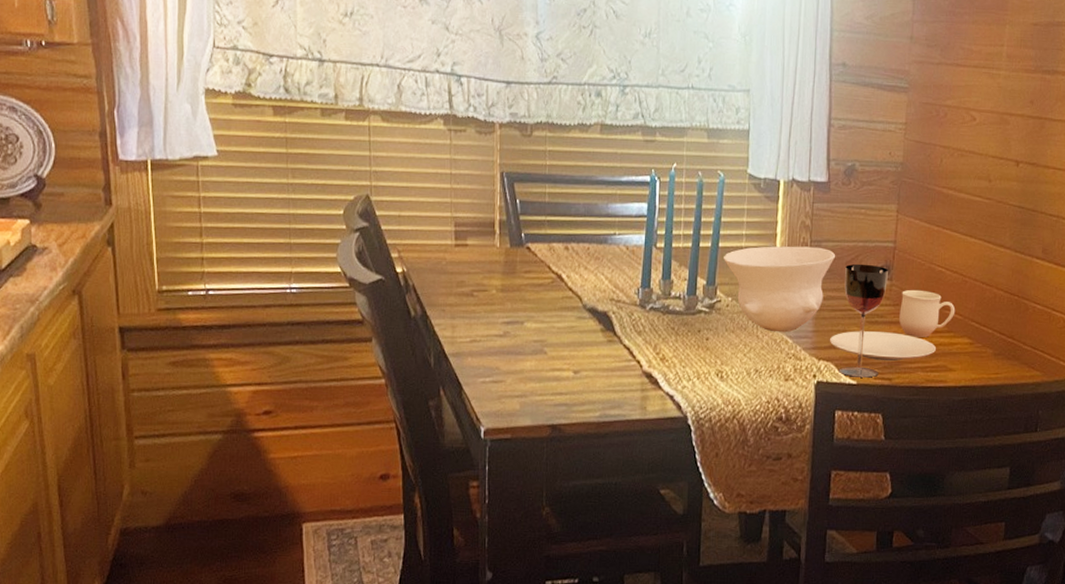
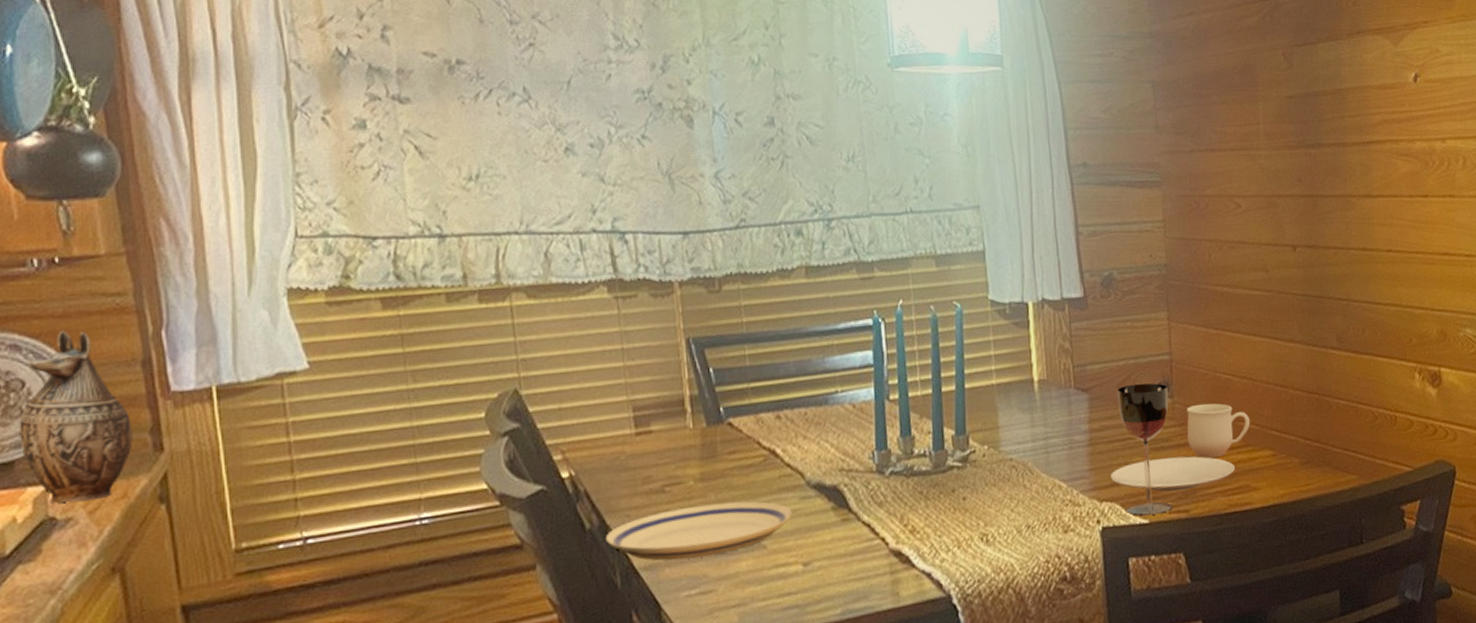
decorative vase: none [14,100,91,237] -> present [19,330,133,504]
plate: none [425,310,570,353] -> present [605,501,792,561]
bowl: present [722,246,836,333] -> none [971,371,1105,478]

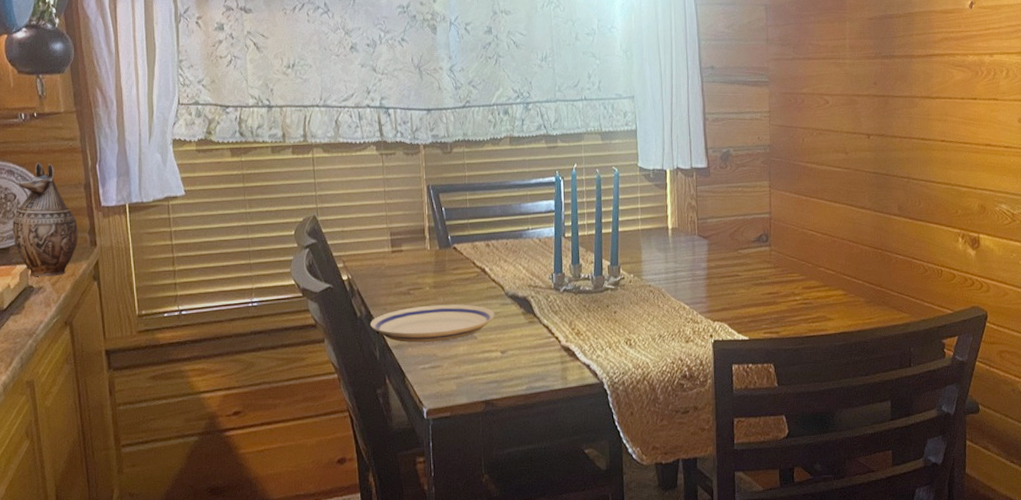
plate: present [1110,456,1236,492] -> none [721,291,816,317]
wineglass: present [1117,383,1173,516] -> none [729,234,767,334]
mug: present [1186,403,1251,458] -> none [780,252,829,294]

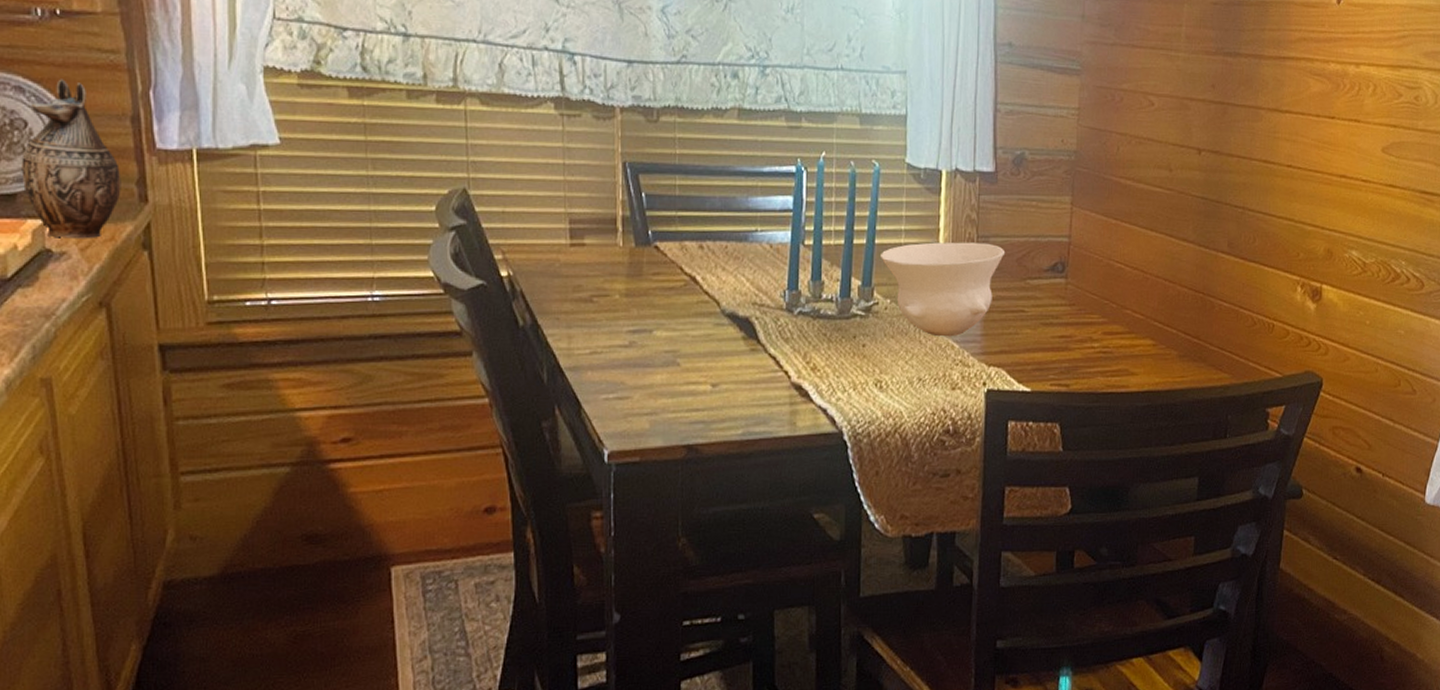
plate: present [369,304,495,343] -> none [536,318,706,366]
bowl: none [623,223,720,301] -> present [879,242,1006,337]

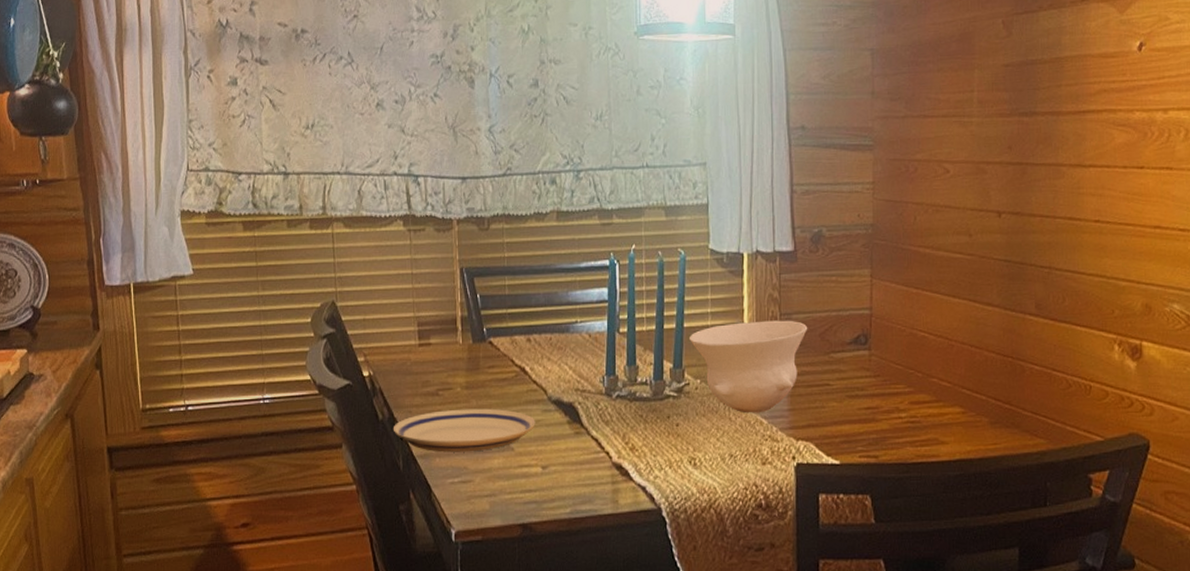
decorative vase: present [21,79,121,239] -> none [13,235,81,364]
plate: none [536,318,706,366] -> present [392,408,536,452]

